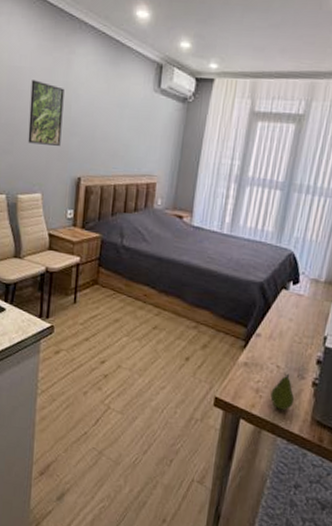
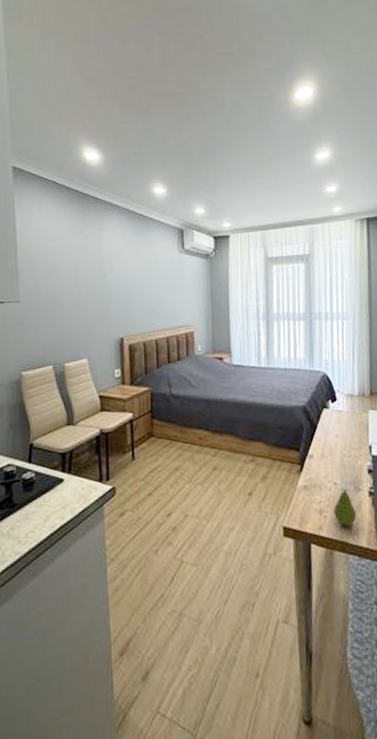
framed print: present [28,80,65,146] -> none [66,257,101,314]

